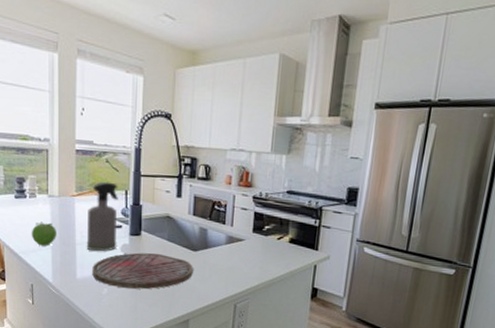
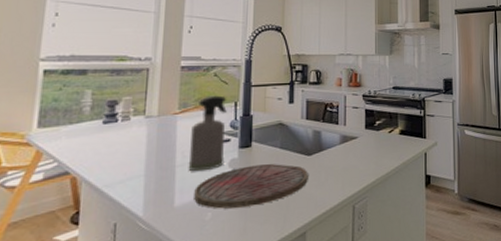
fruit: present [31,222,56,246] -> none [119,146,153,175]

